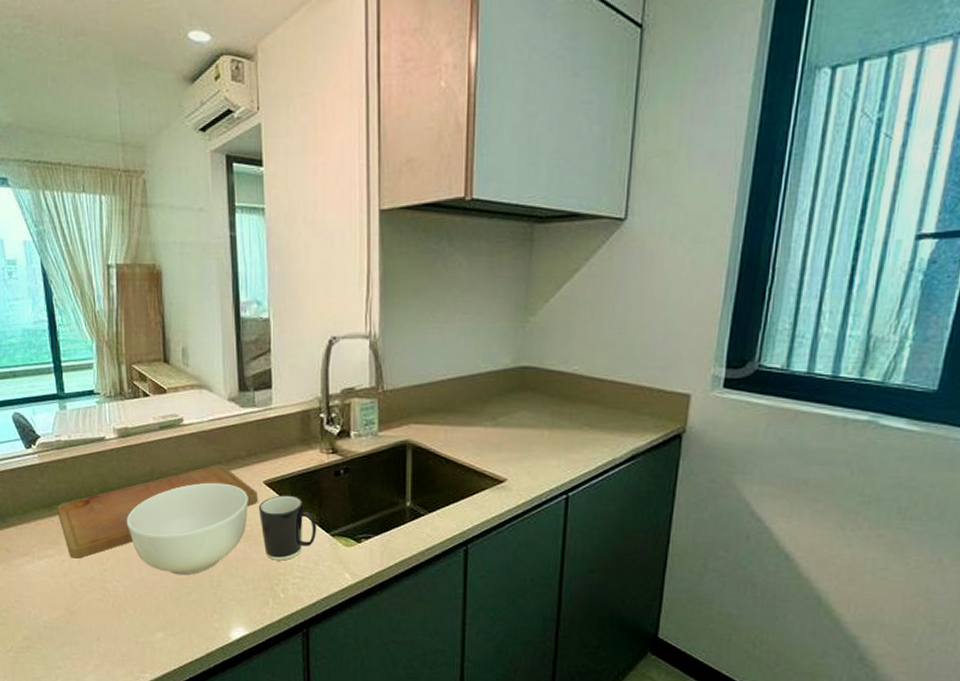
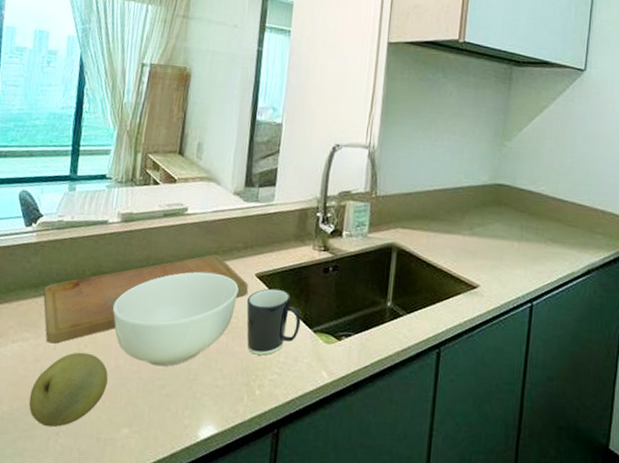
fruit: none [65,565,135,634] -> present [28,352,108,428]

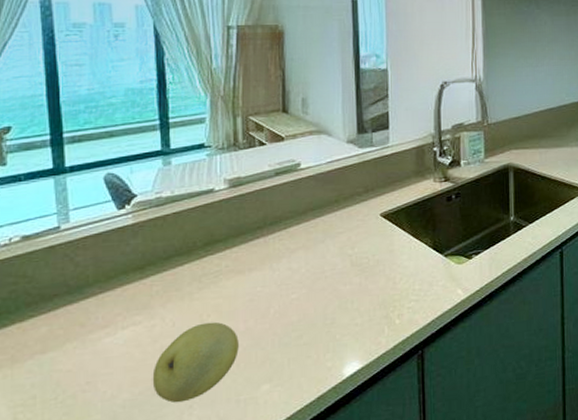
cutting board: present [43,254,248,344] -> none [151,202,374,321]
bowl: present [112,271,239,367] -> none [233,220,365,319]
mug: present [246,288,301,356] -> none [374,223,431,288]

